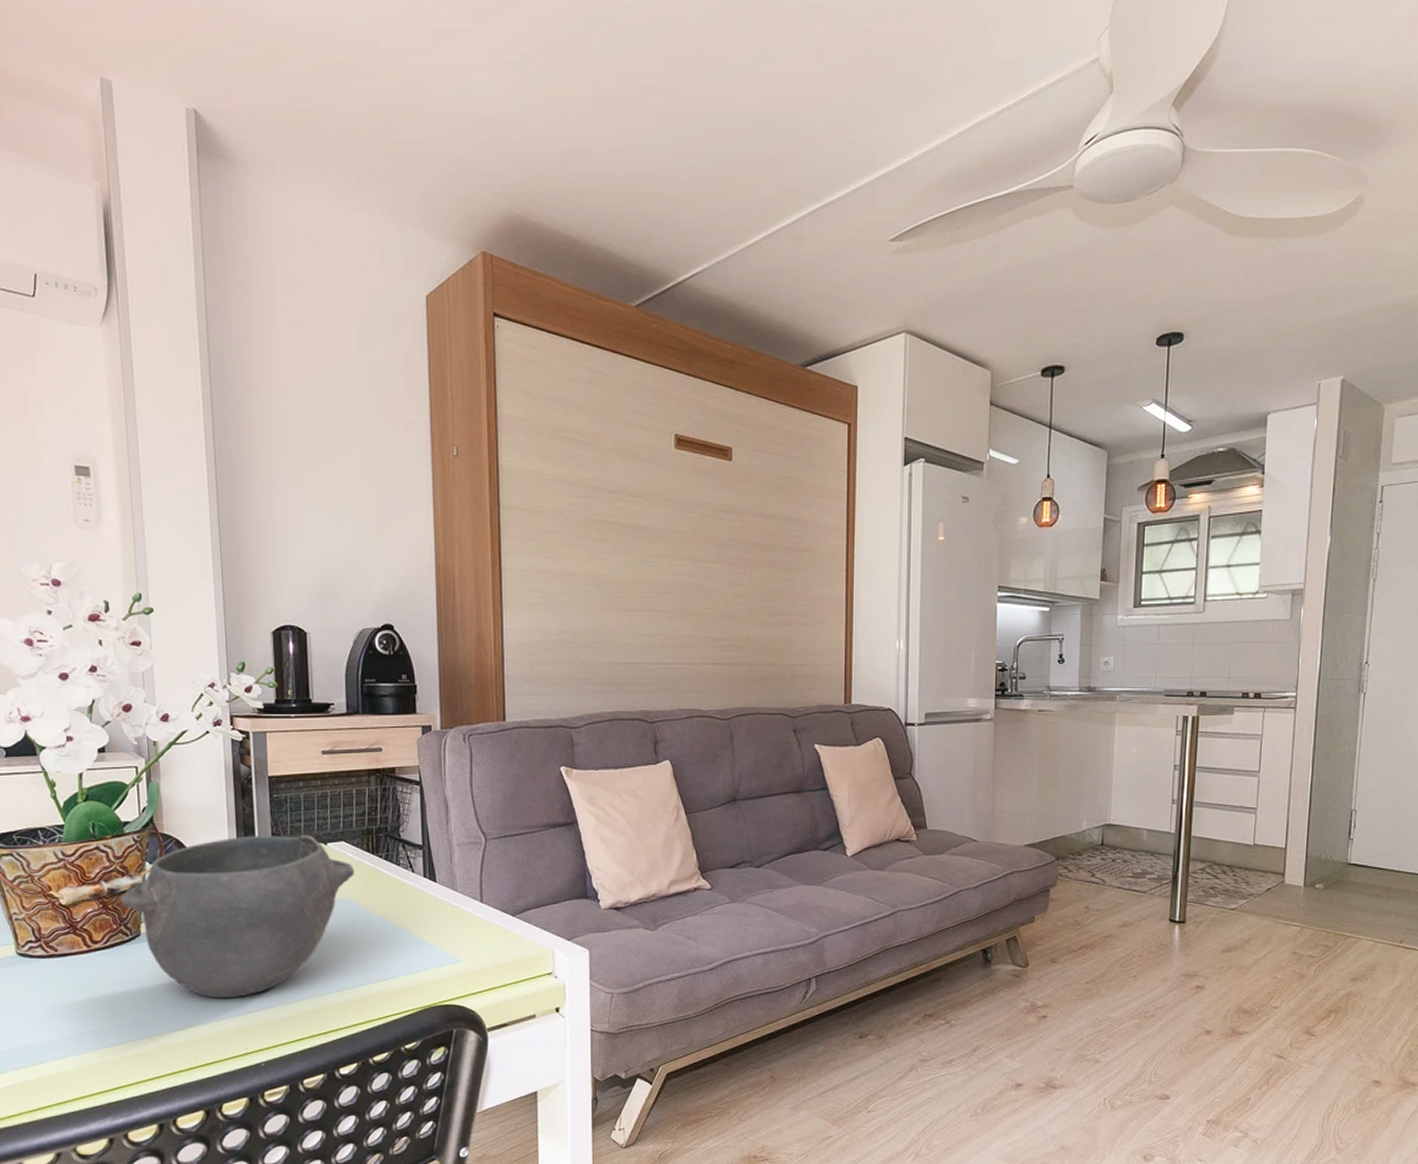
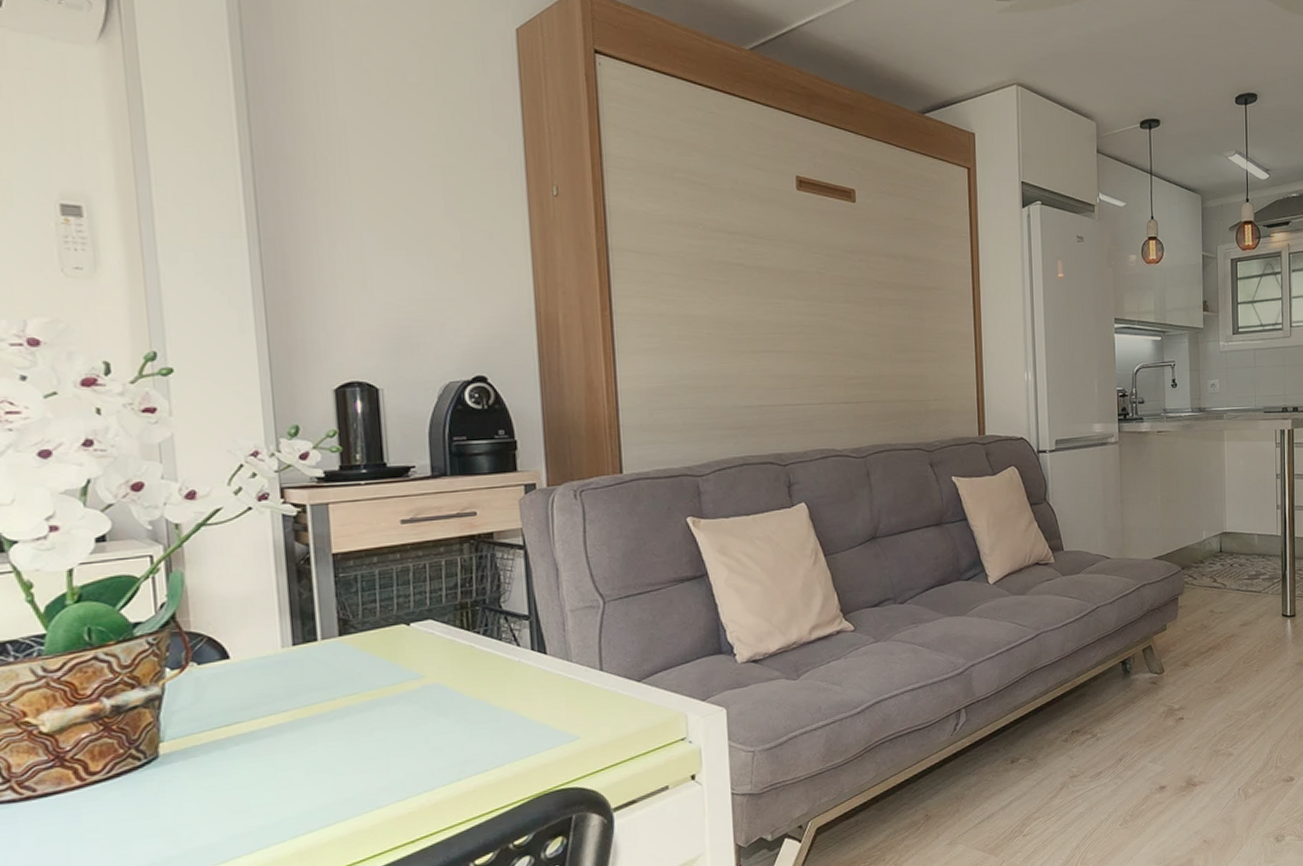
bowl: present [120,834,355,999] -> none [129,616,447,821]

